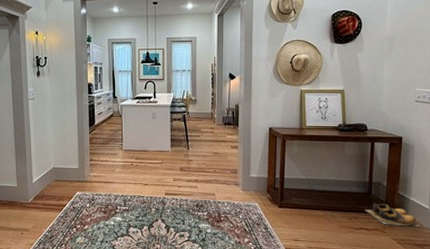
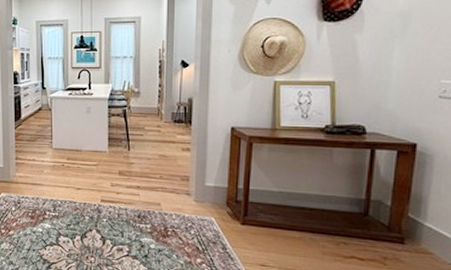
shoes: present [364,203,421,227] -> none [358,226,440,261]

